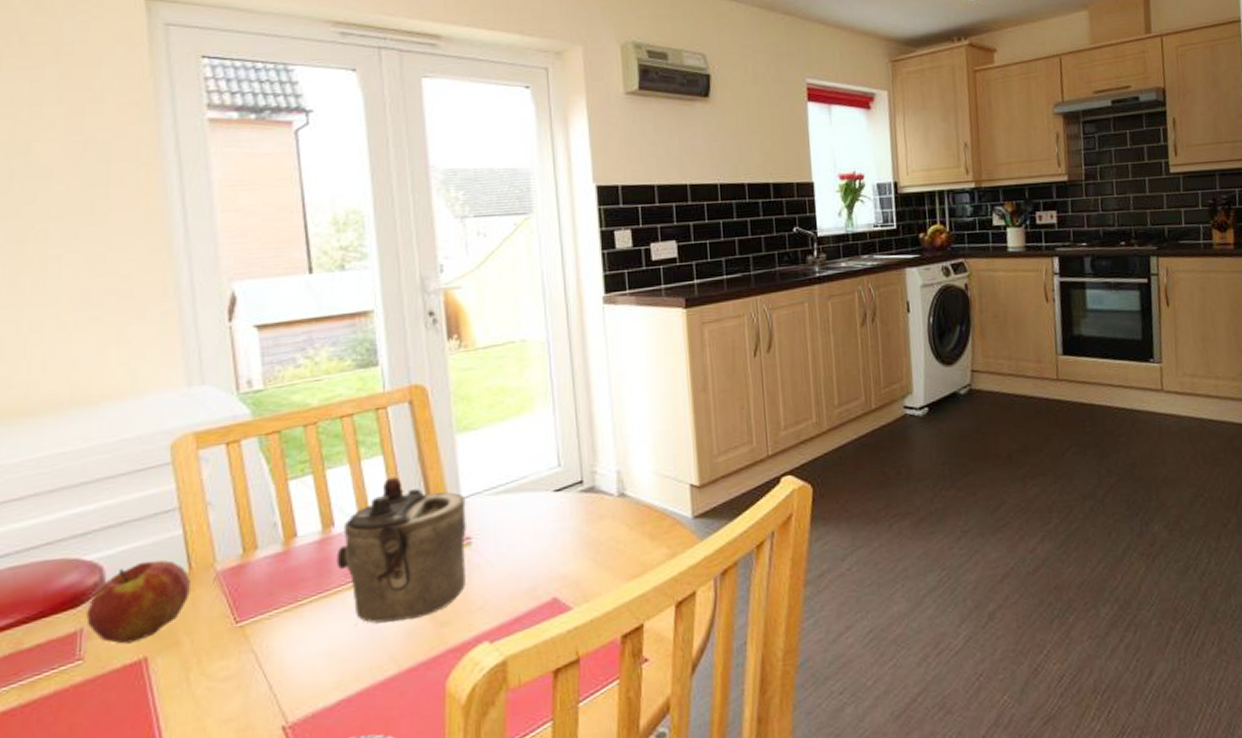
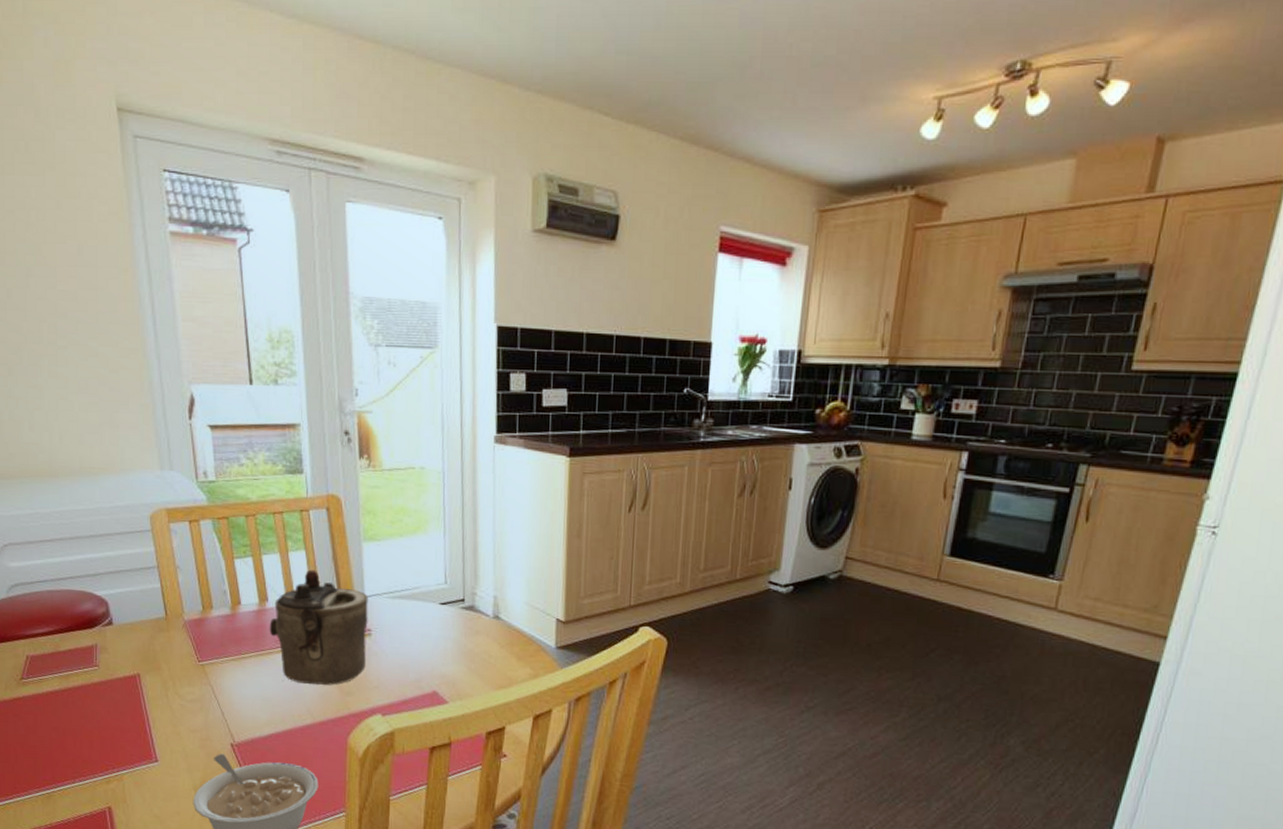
apple: present [86,559,190,645] -> none [99,603,167,662]

